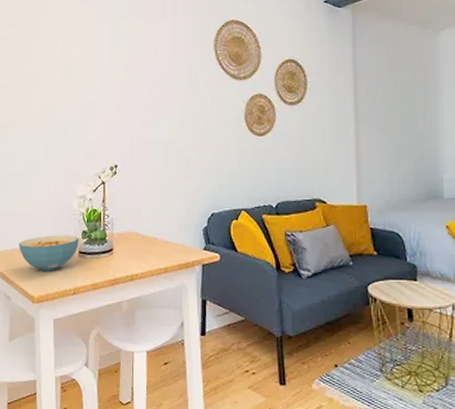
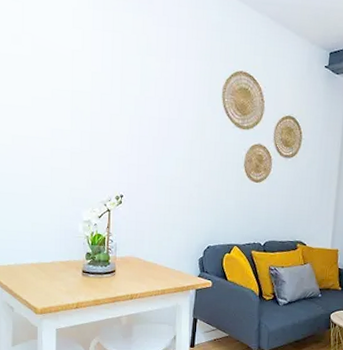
cereal bowl: present [19,235,79,271] -> none [23,254,83,287]

